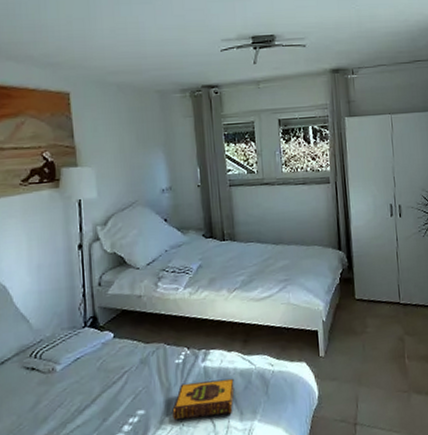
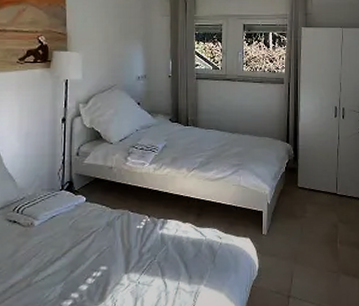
hardback book: present [172,378,235,421] -> none [131,246,186,278]

